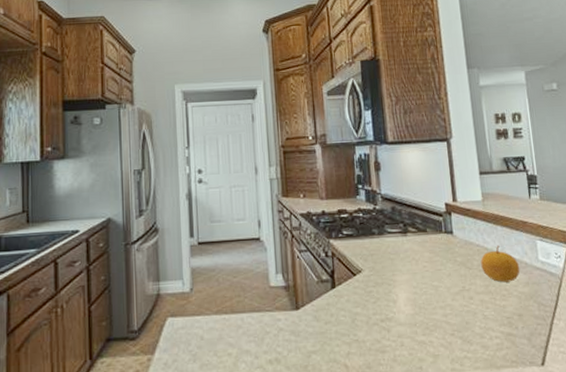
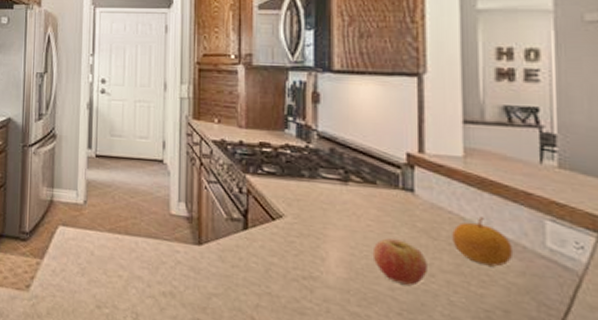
fruit: none [429,274,468,310] -> present [372,238,427,286]

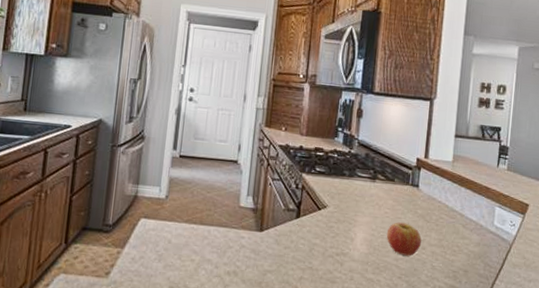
fruit: present [452,216,514,267] -> none [439,205,475,240]

